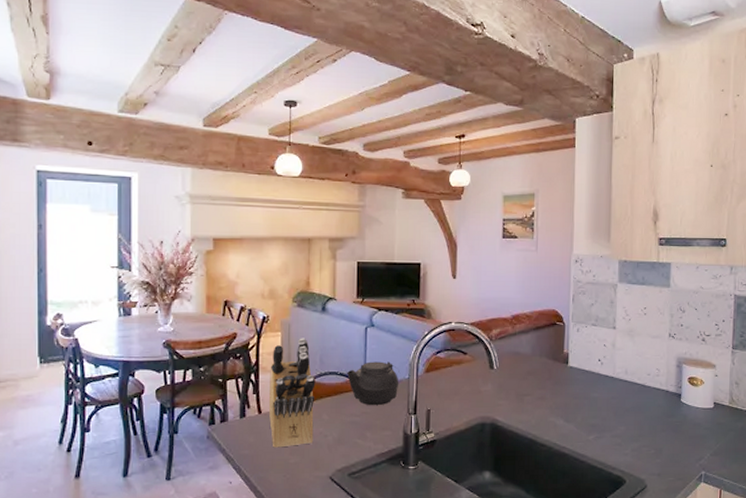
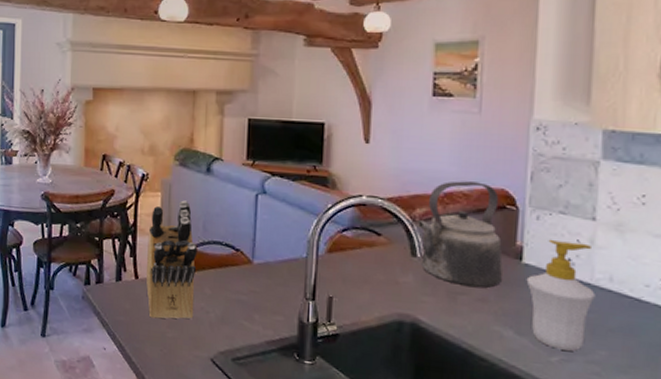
teapot: present [346,361,400,406] -> none [232,233,296,286]
kettle: none [494,305,555,388] -> present [418,181,503,288]
soap bottle: none [571,346,617,430] -> present [526,239,596,351]

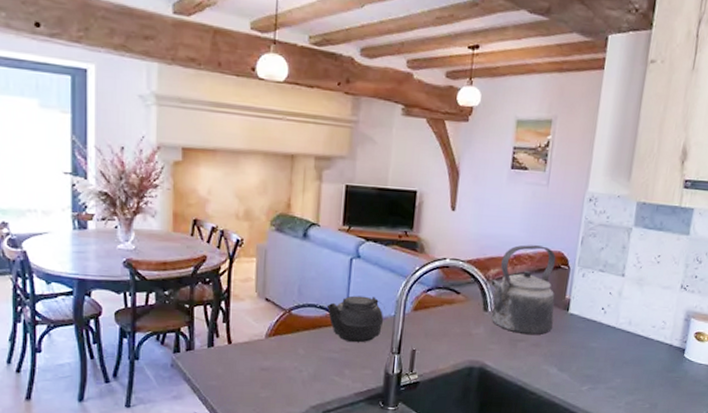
knife block: present [146,200,198,319] -> none [239,265,292,381]
teapot: none [232,233,296,286] -> present [326,295,385,343]
soap bottle: present [526,239,596,351] -> none [570,292,619,381]

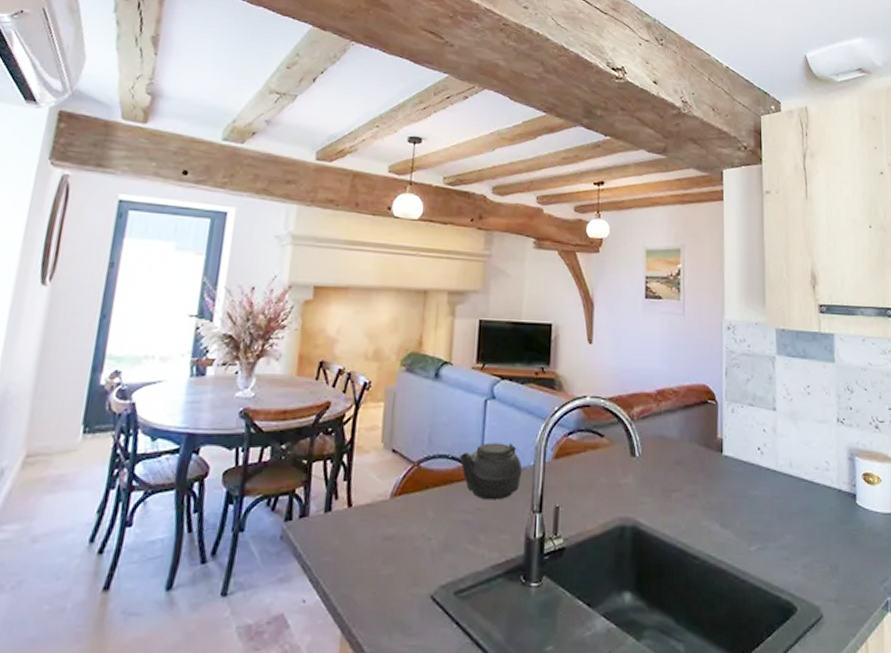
kettle: present [491,245,556,334] -> none [636,378,707,482]

